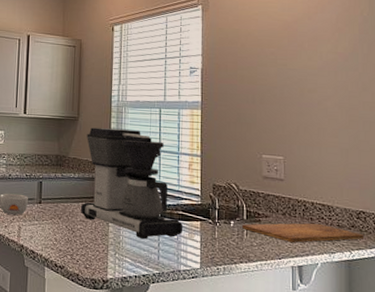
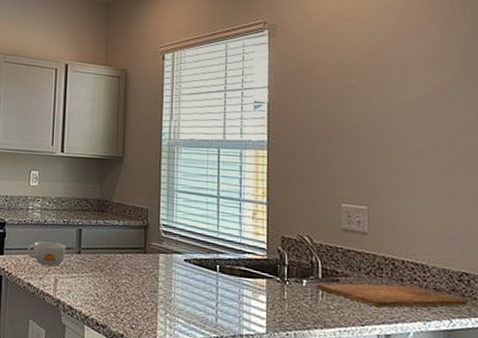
coffee maker: present [80,127,183,239] -> none [125,169,246,298]

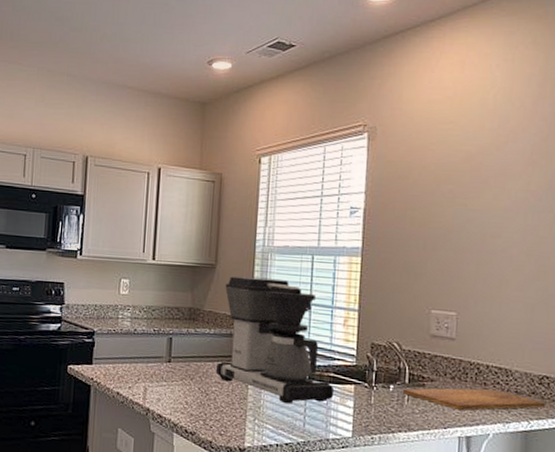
bowl: present [26,241,66,266] -> none [116,350,156,375]
coffee maker: none [125,169,246,298] -> present [215,276,335,404]

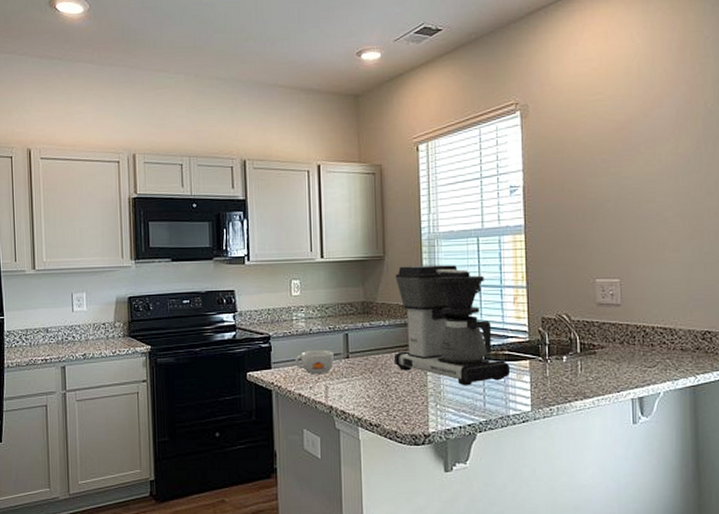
bowl: none [116,350,156,375] -> present [294,350,334,373]
cutting board: present [403,388,546,410] -> none [576,349,711,372]

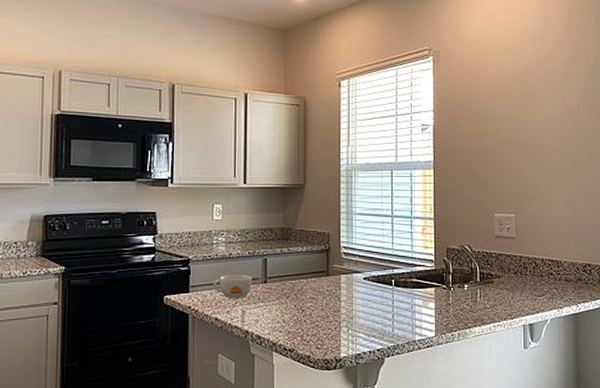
coffee maker: present [393,265,511,386] -> none [309,195,418,312]

